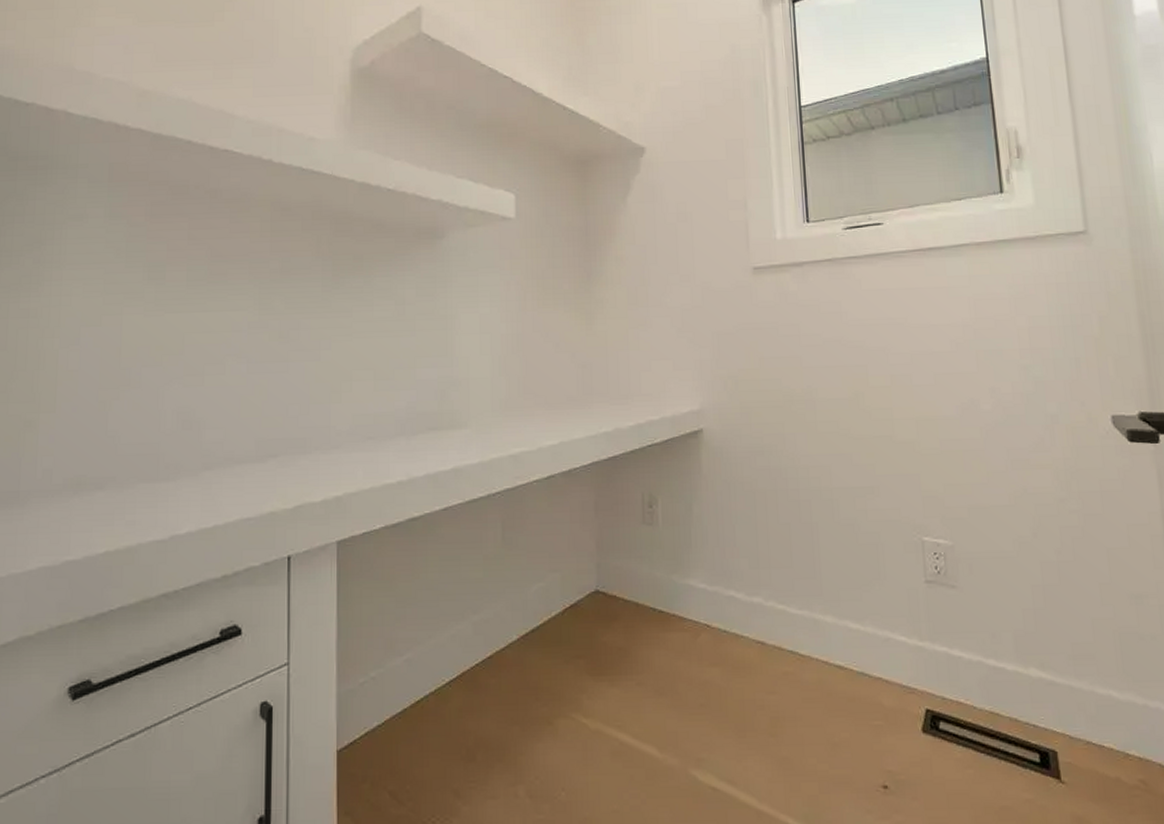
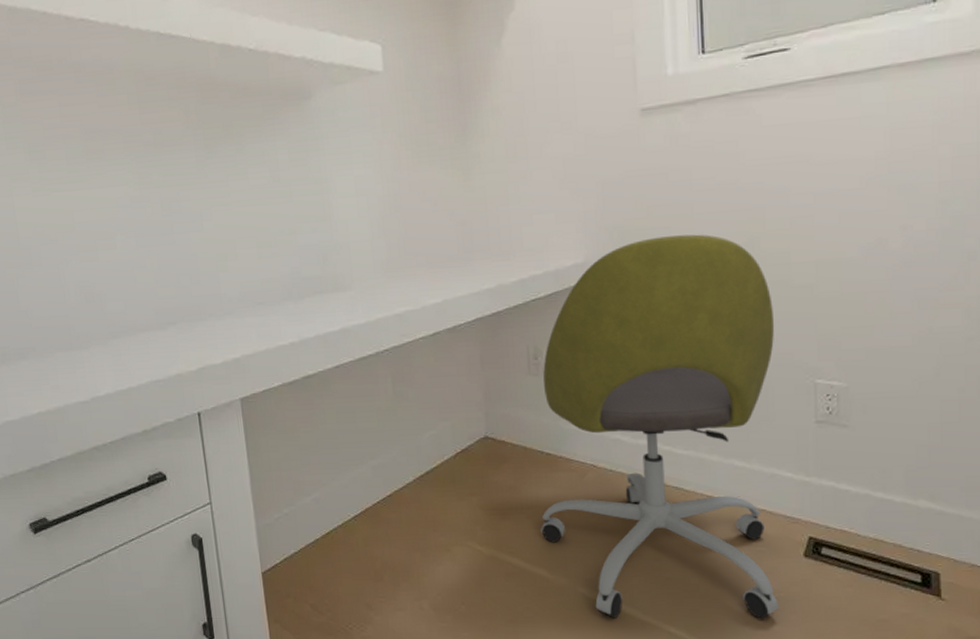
office chair: none [651,387,900,808] -> present [541,234,779,619]

